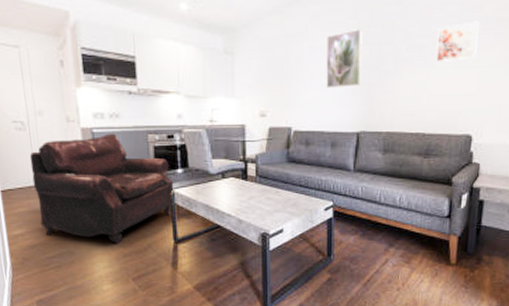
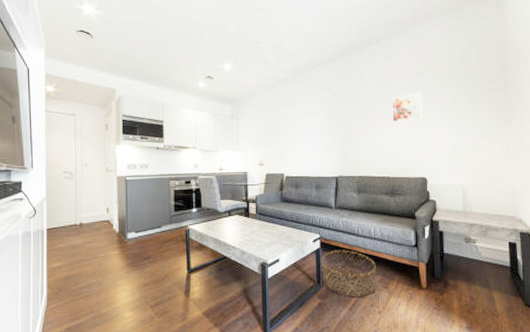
leather: present [29,133,174,245] -> none [73,180,189,276]
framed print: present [326,28,362,88] -> none [309,98,336,142]
basket: none [333,220,399,273] -> present [321,250,376,297]

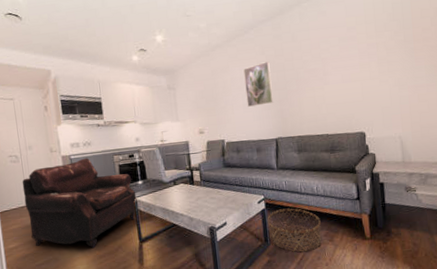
leather: none [73,180,189,276] -> present [22,158,137,249]
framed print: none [309,98,336,142] -> present [243,60,273,107]
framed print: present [392,92,422,122] -> none [326,47,358,79]

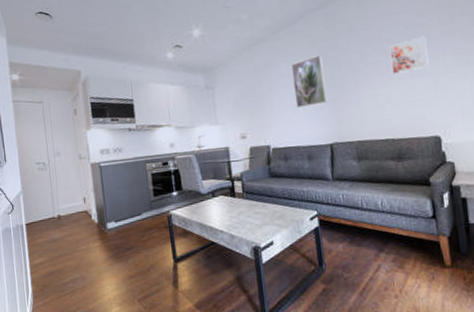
leather: present [22,158,137,249] -> none [49,165,171,268]
basket: present [267,208,321,253] -> none [321,226,389,281]
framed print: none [326,47,358,79] -> present [389,36,429,74]

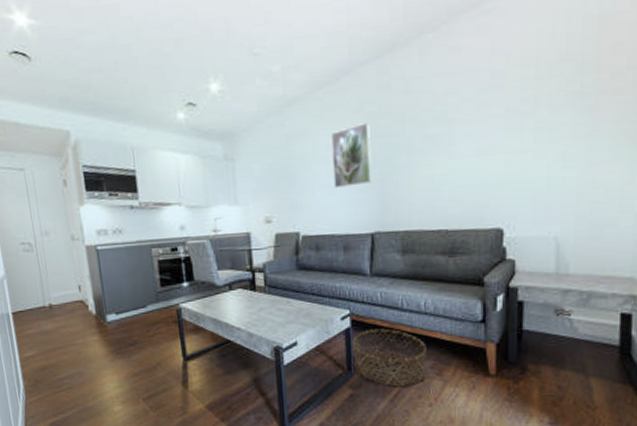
basket: none [321,226,389,281] -> present [352,328,427,387]
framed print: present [389,36,429,74] -> none [455,102,501,150]

